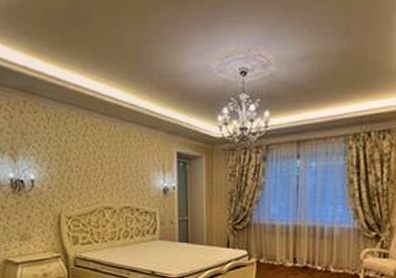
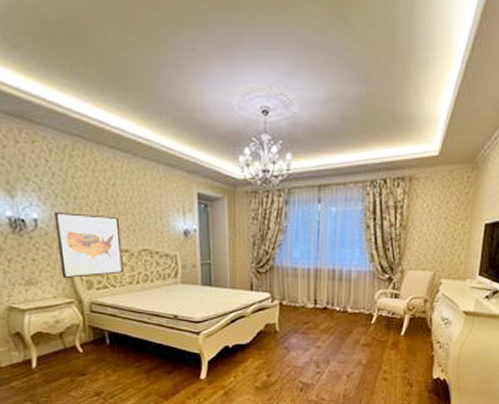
wall art: none [48,172,106,234] -> present [54,211,124,278]

